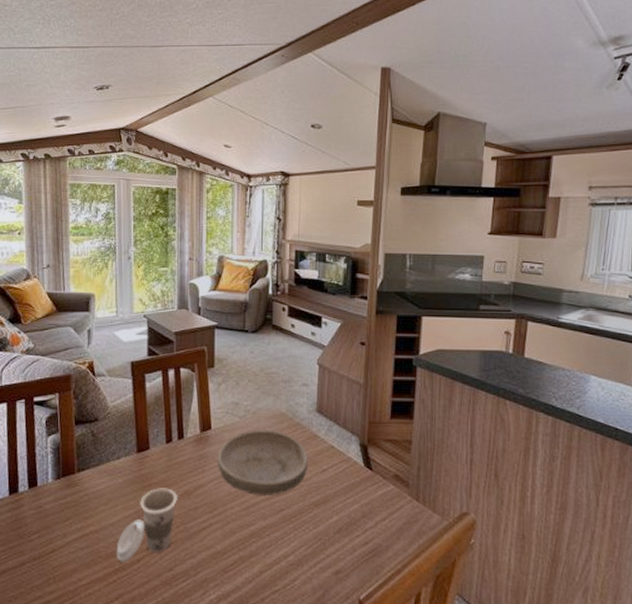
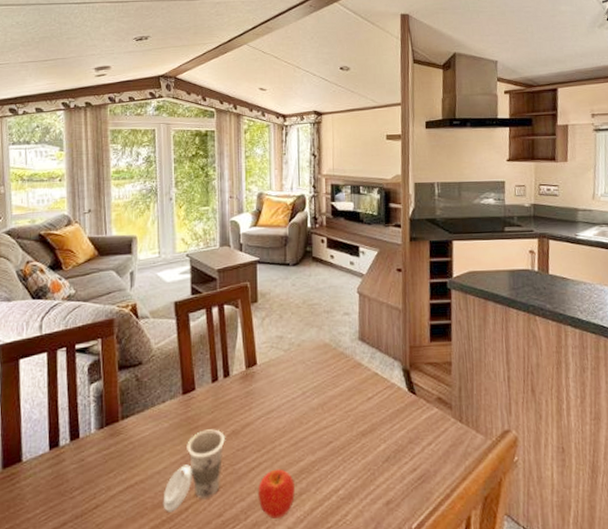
fruit: none [208,531,244,577] -> present [257,469,295,519]
bowl: present [218,430,309,496] -> none [264,361,354,430]

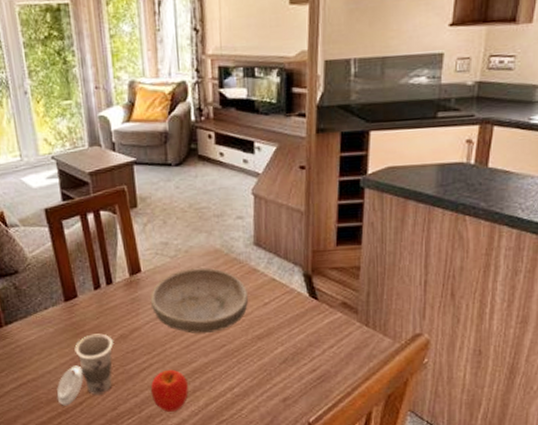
bowl: none [264,361,354,430] -> present [151,267,249,334]

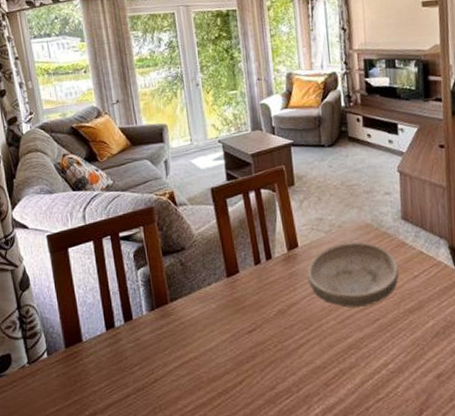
cup: present [56,333,113,406] -> none [217,309,272,386]
fruit: present [150,369,189,412] -> none [308,345,345,391]

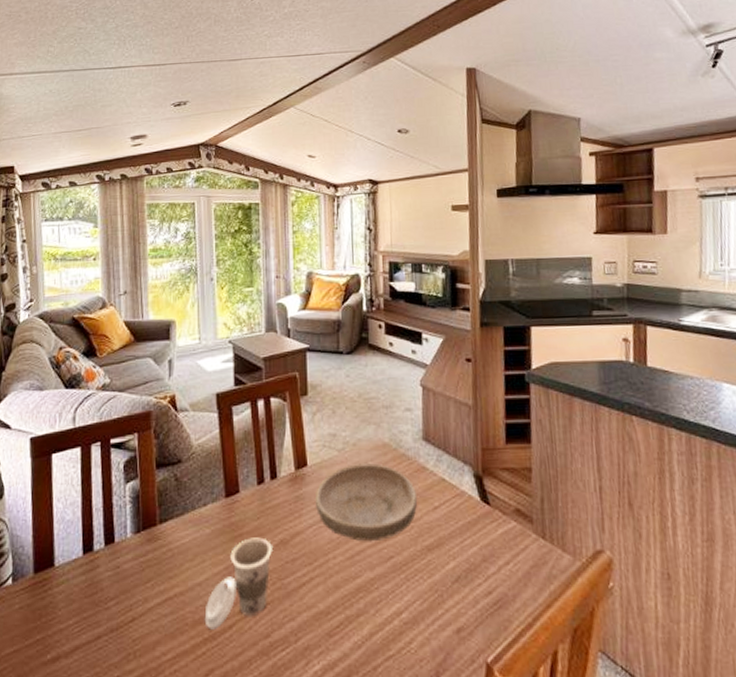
cup: none [217,309,272,386] -> present [204,537,272,630]

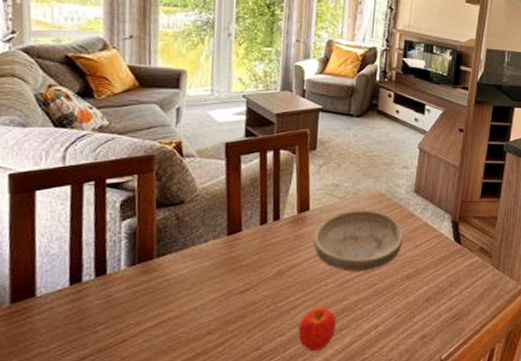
cup: present [204,537,272,630] -> none [197,269,269,346]
fruit: none [309,585,351,642] -> present [298,307,336,351]

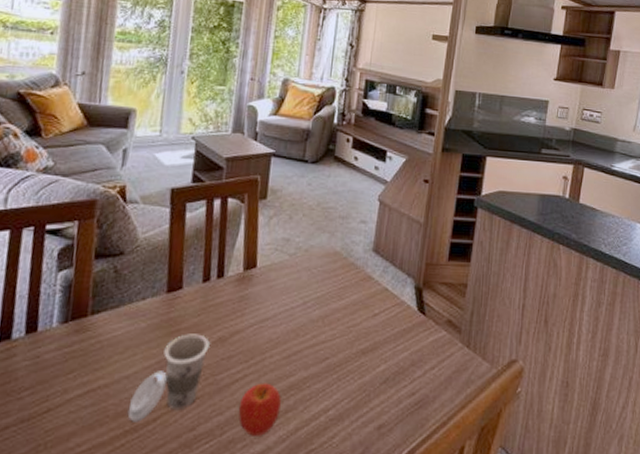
cup: none [197,269,269,346] -> present [127,334,210,422]
bowl: present [314,210,404,273] -> none [259,269,360,343]

